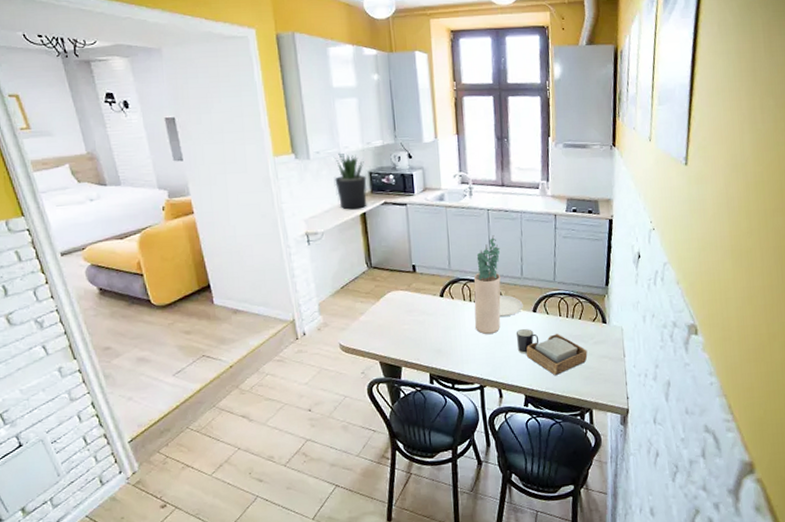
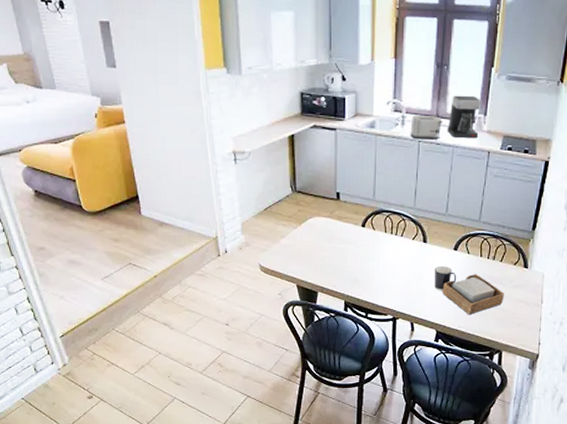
planter: present [334,152,367,210] -> none [265,70,298,131]
vase: present [473,235,501,335] -> none [394,168,428,269]
toaster: none [478,185,508,209] -> present [410,116,442,140]
plate: present [499,295,523,316] -> none [419,230,445,252]
coffee maker: none [513,164,544,204] -> present [447,95,482,139]

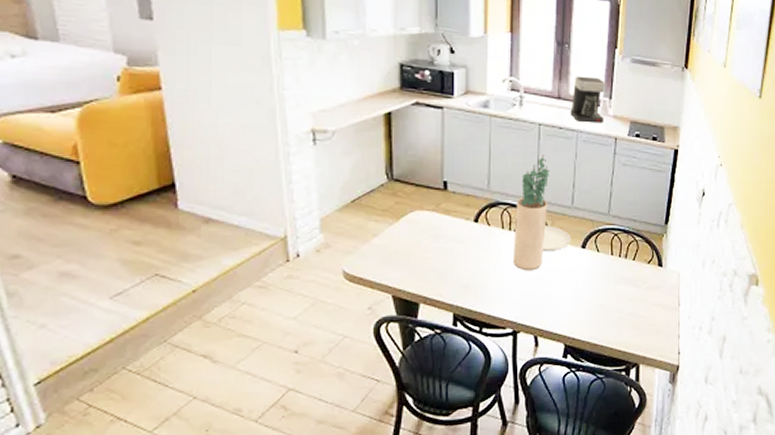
vase: none [394,168,428,269] -> present [514,154,550,271]
toaster: present [410,116,442,140] -> none [529,96,565,123]
plate: none [419,230,445,252] -> present [543,226,571,250]
mug: present [434,266,457,291] -> none [560,267,586,296]
napkin holder: present [442,274,505,314] -> none [569,275,639,323]

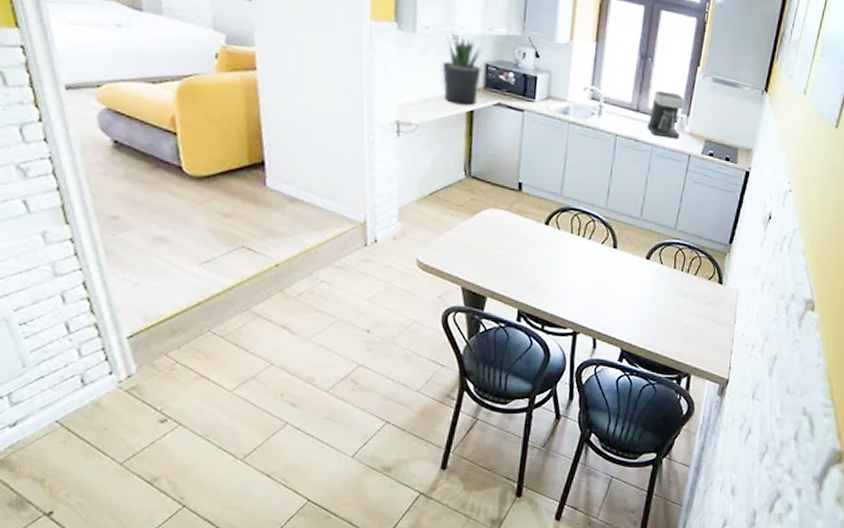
planter: none [356,36,396,107] -> present [442,33,482,105]
vase: present [514,154,550,271] -> none [579,165,623,277]
plate: present [543,226,571,250] -> none [608,234,637,259]

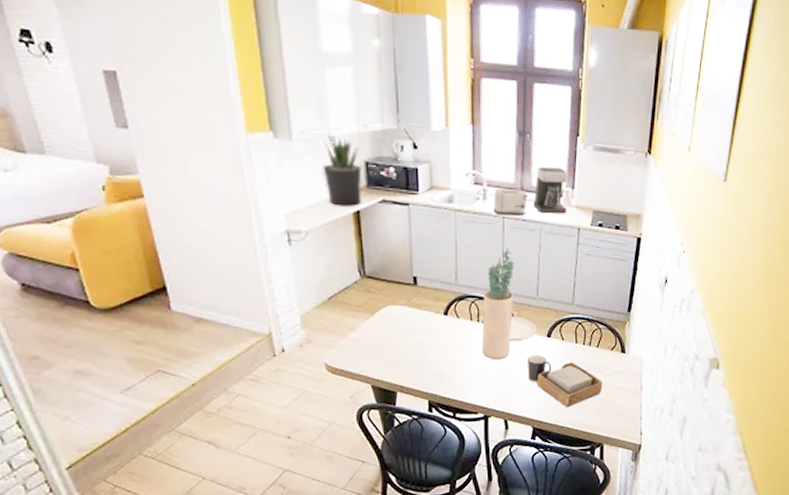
vase: none [579,165,623,277] -> present [482,247,515,360]
toaster: none [607,107,643,136] -> present [493,189,528,216]
plate: none [608,234,637,259] -> present [510,316,537,340]
mug: none [622,276,648,304] -> present [527,355,552,383]
napkin holder: none [630,287,697,332] -> present [536,362,603,407]

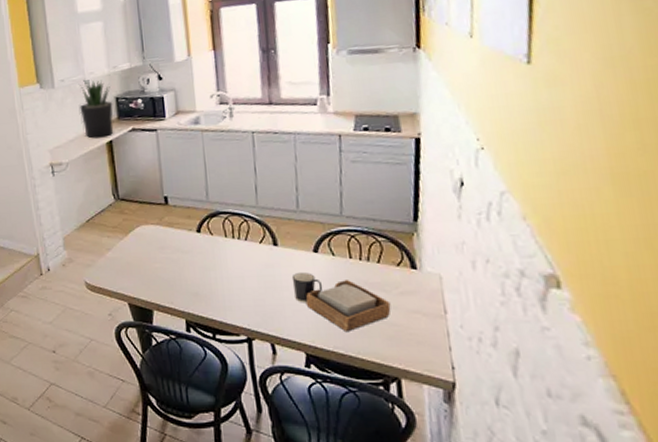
vase: present [482,247,515,360] -> none [236,161,272,278]
toaster: present [493,189,528,216] -> none [240,103,277,131]
plate: present [510,316,537,340] -> none [269,231,301,257]
coffee maker: present [533,166,568,214] -> none [284,76,324,124]

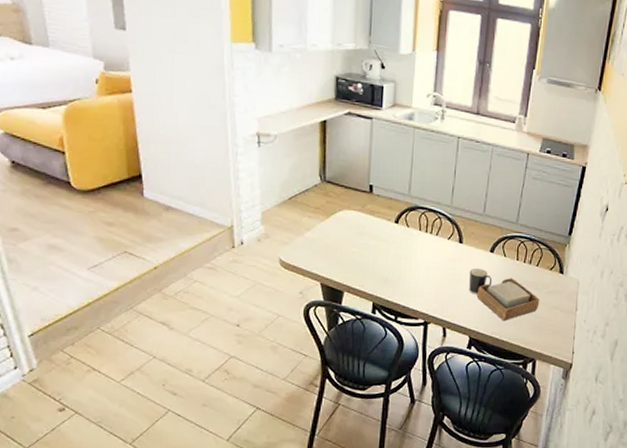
planter: present [79,79,114,139] -> none [297,50,332,116]

